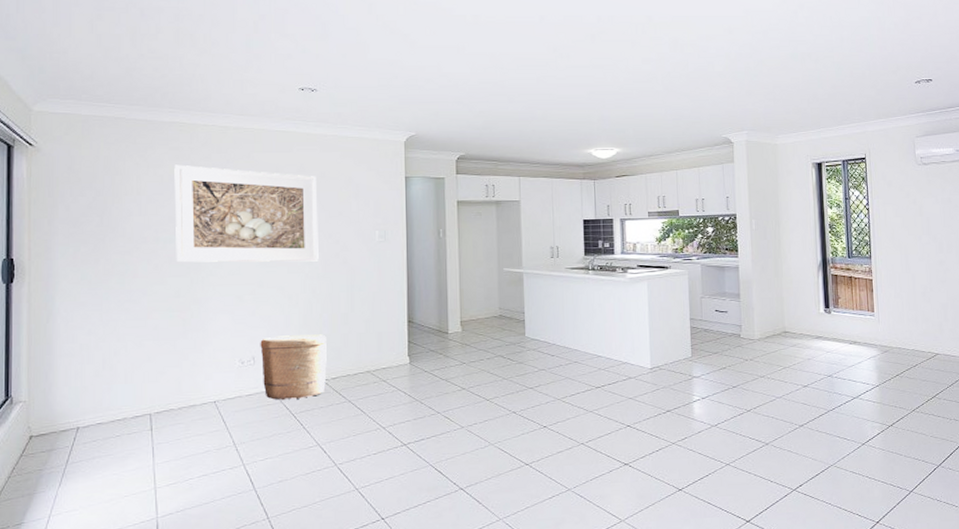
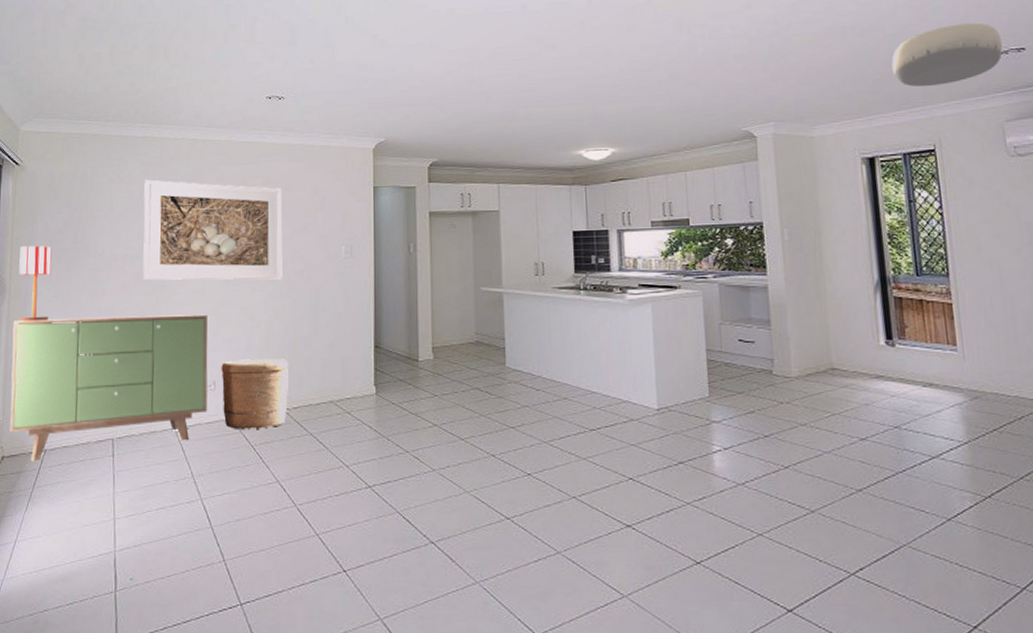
sideboard: none [35,294,248,439] -> present [10,314,208,462]
table lamp: none [39,228,77,304] -> present [19,245,52,322]
ceiling light: none [837,57,917,107] -> present [891,23,1003,87]

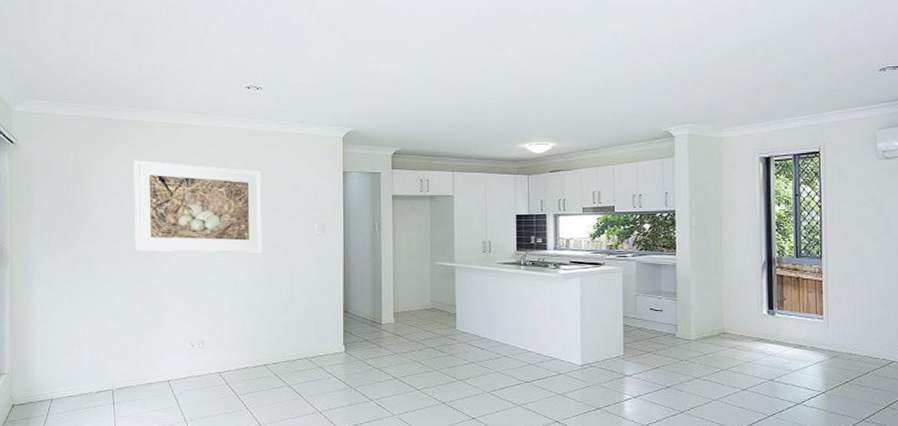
sideboard: present [10,314,208,462] -> none [16,282,198,409]
table lamp: present [19,245,52,322] -> none [19,218,50,287]
basket: present [221,359,288,430] -> none [208,321,268,382]
ceiling light: present [891,23,1003,87] -> none [790,42,881,98]

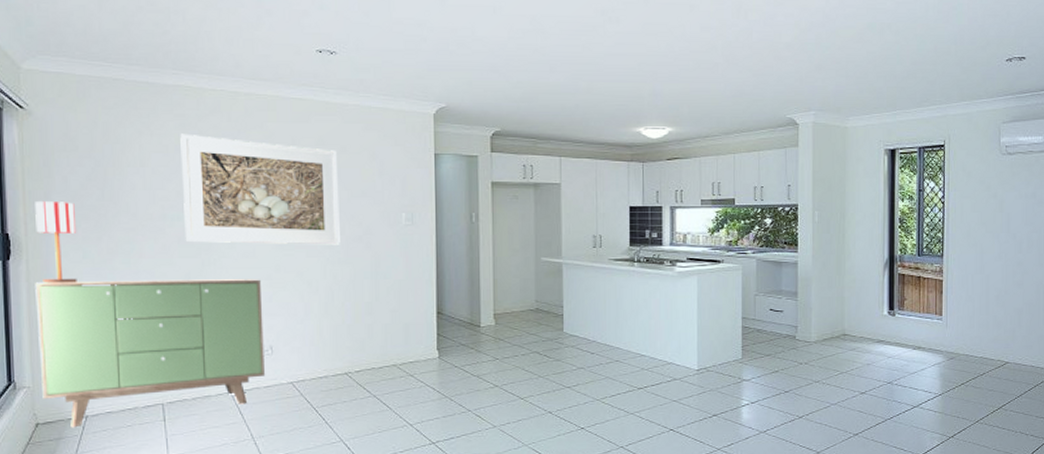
sideboard: none [16,282,198,409] -> present [35,279,266,428]
table lamp: none [19,218,50,287] -> present [35,200,77,284]

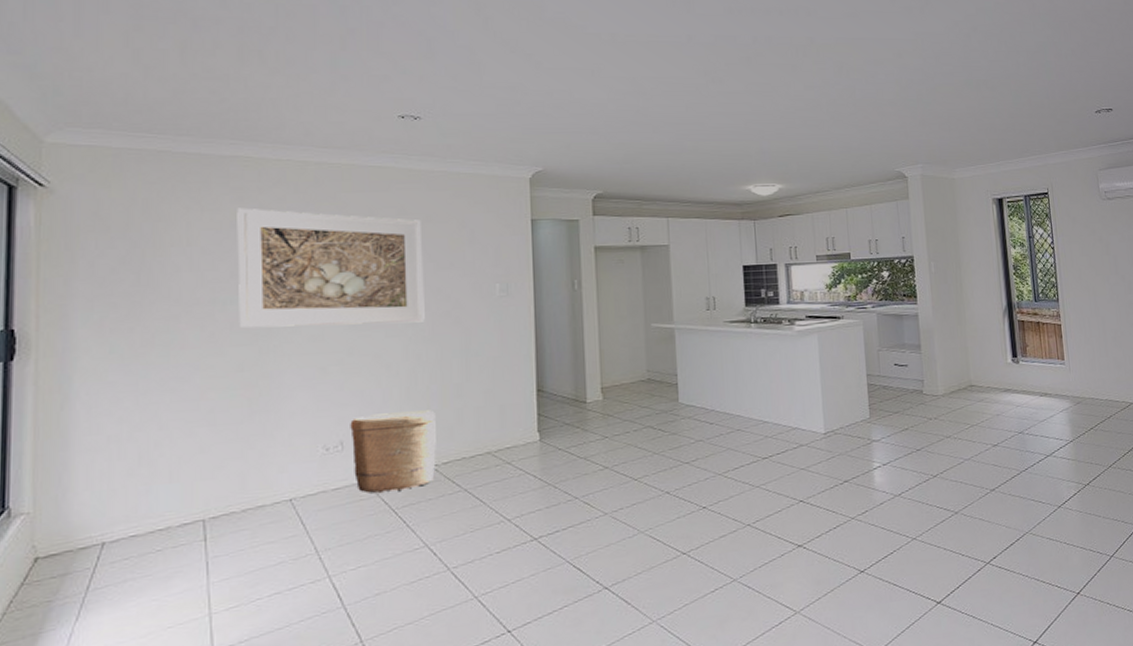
table lamp: present [35,200,77,284] -> none [50,289,103,386]
sideboard: present [35,279,266,428] -> none [44,365,335,559]
basket: none [278,324,350,394] -> present [350,410,436,494]

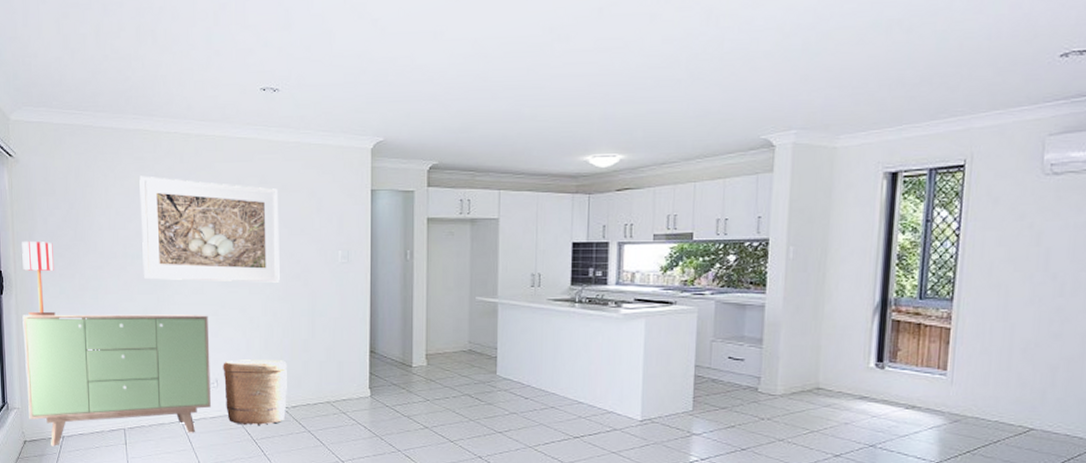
sideboard: none [44,365,335,559] -> present [22,314,212,446]
table lamp: none [50,289,103,386] -> present [22,241,56,316]

